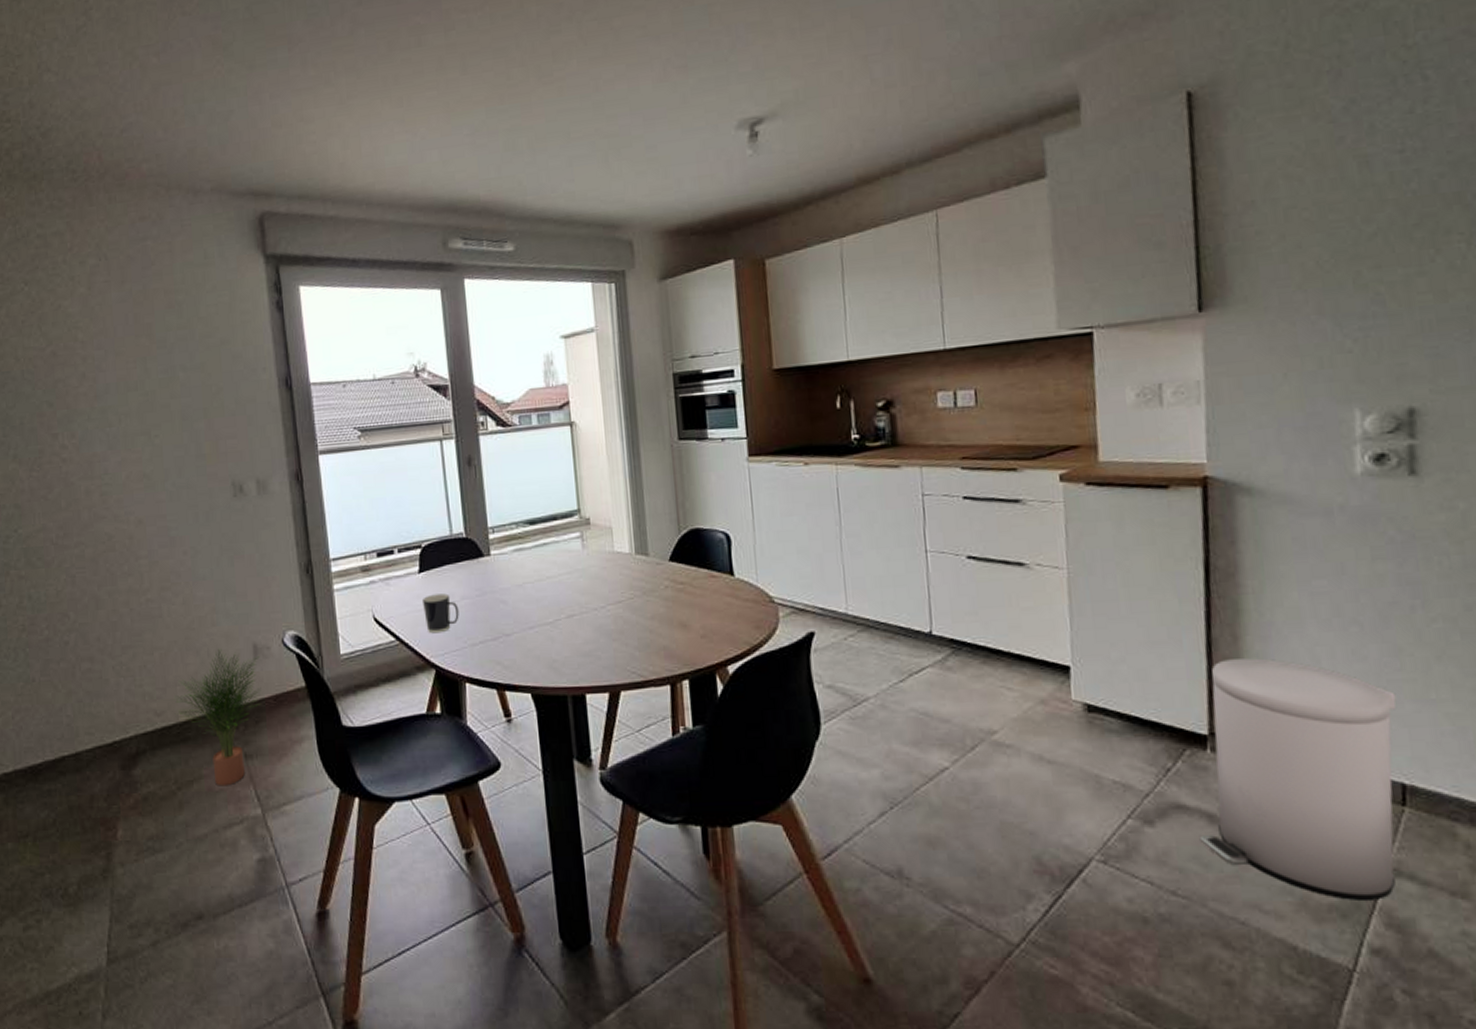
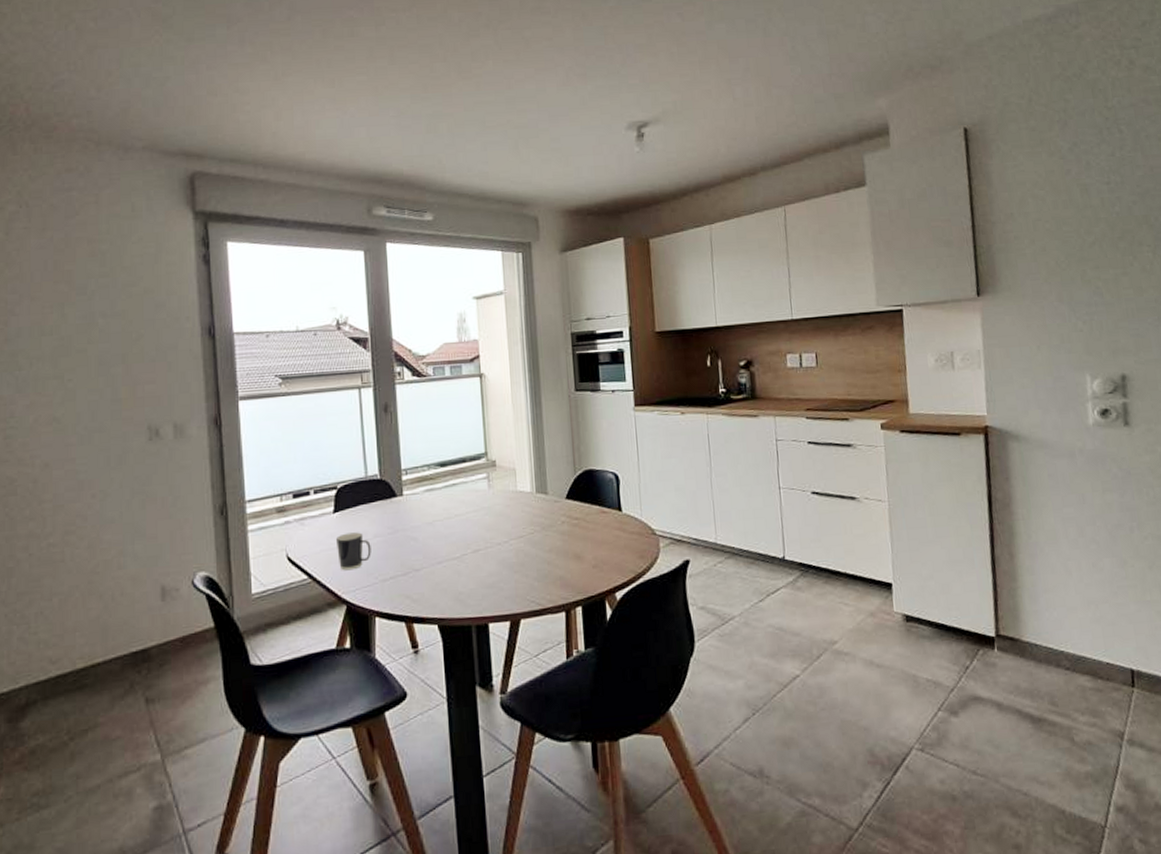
potted plant: present [175,648,262,787] -> none [73,592,168,734]
pedal bin: present [1199,658,1397,900] -> none [991,572,1131,768]

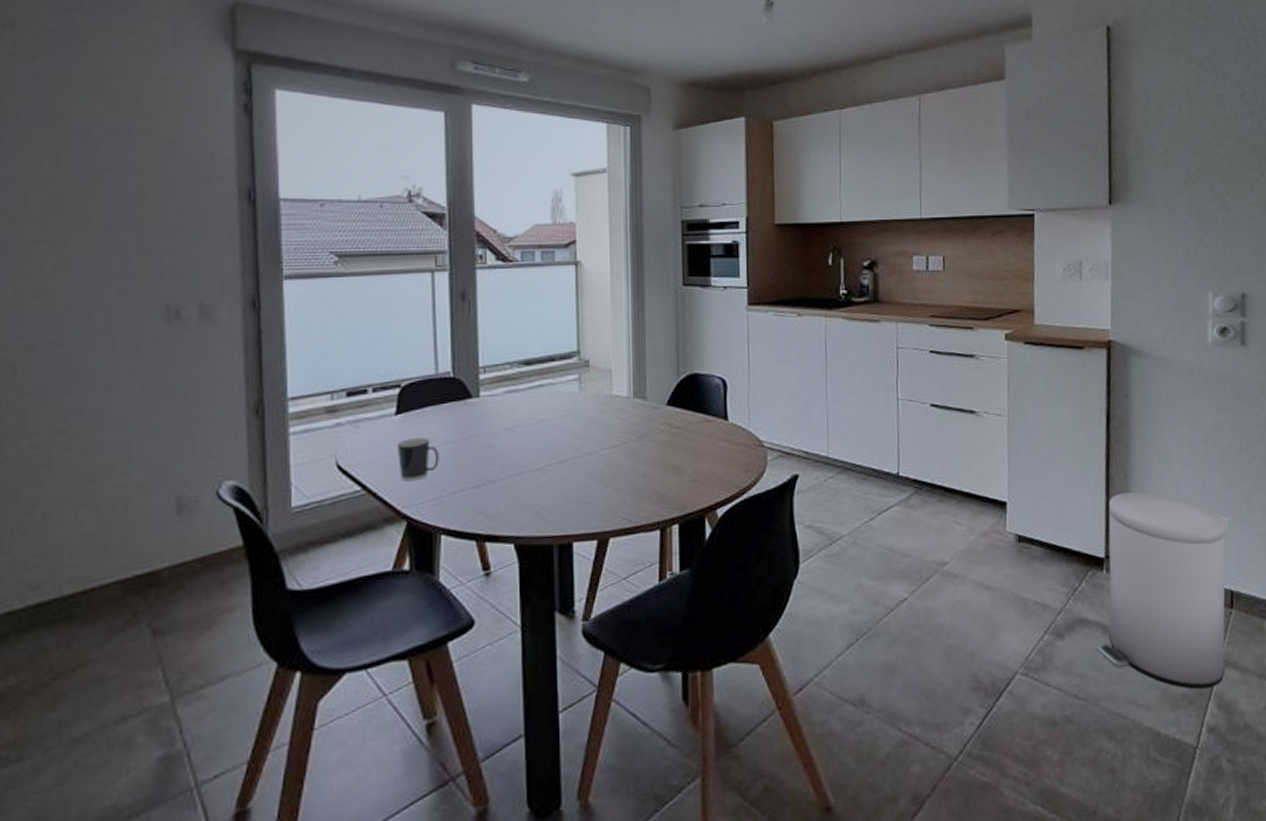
pedal bin: none [991,572,1131,768] -> present [1095,491,1229,689]

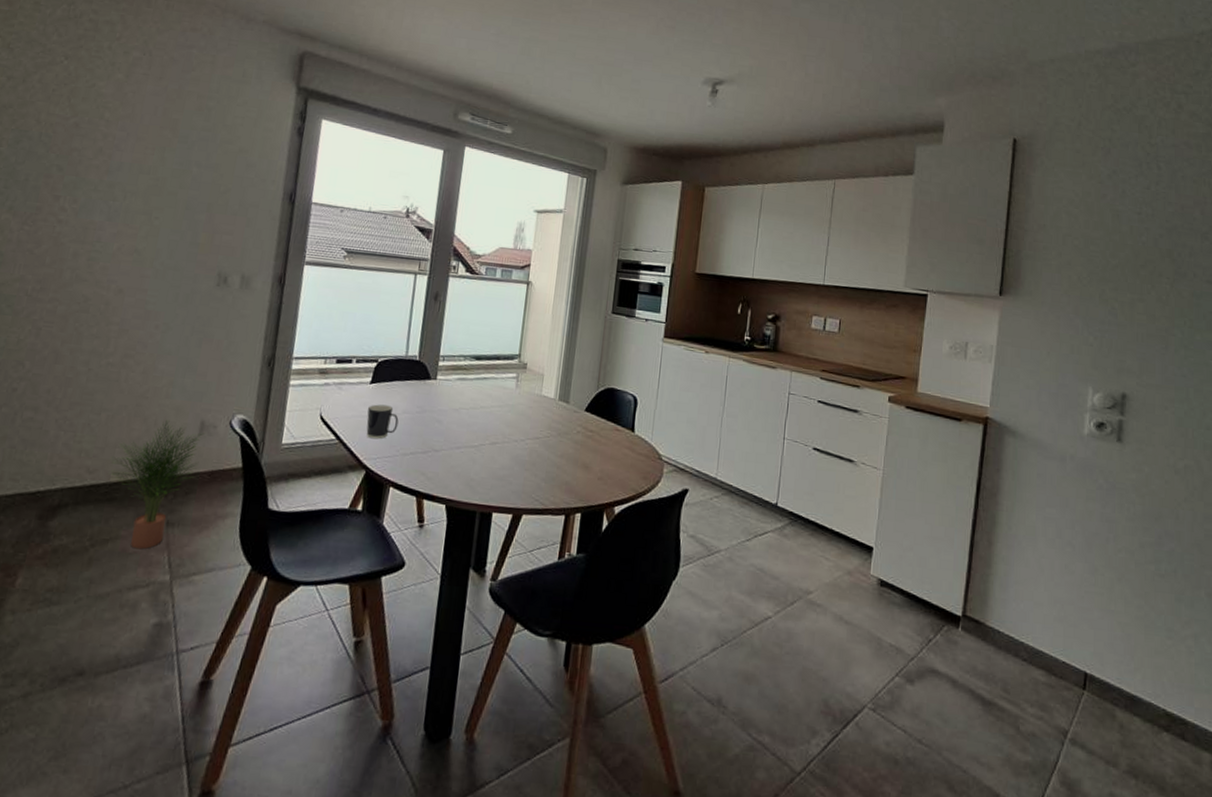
potted plant: none [59,503,184,672] -> present [111,419,205,550]
pedal bin: present [1095,491,1229,689] -> none [944,559,1089,762]

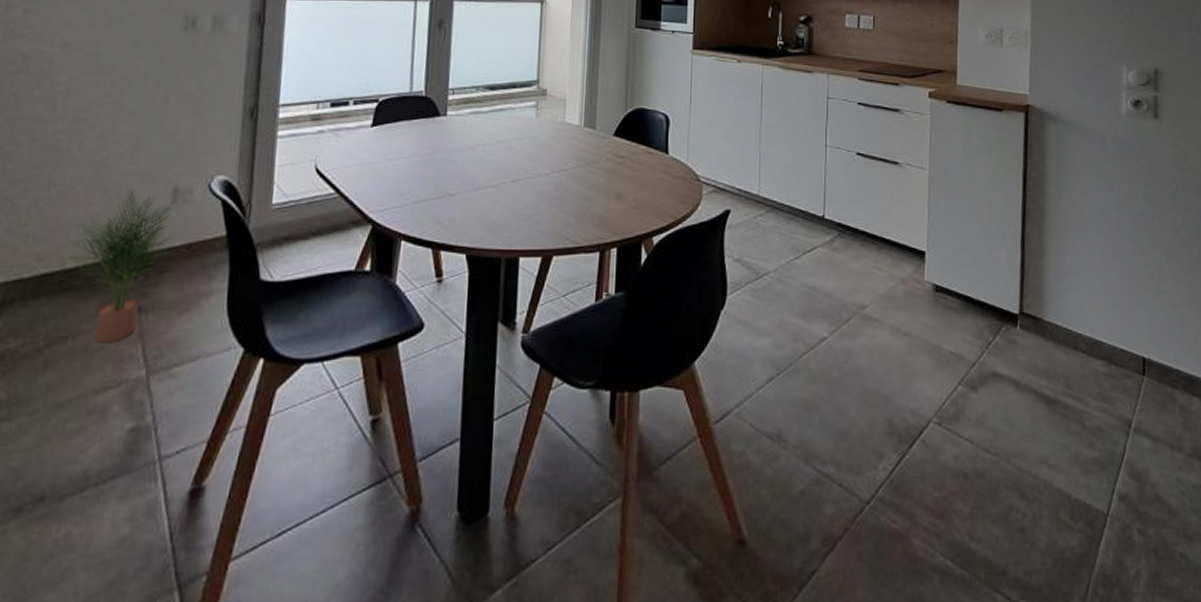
mug: present [366,404,399,439] -> none [369,149,407,189]

